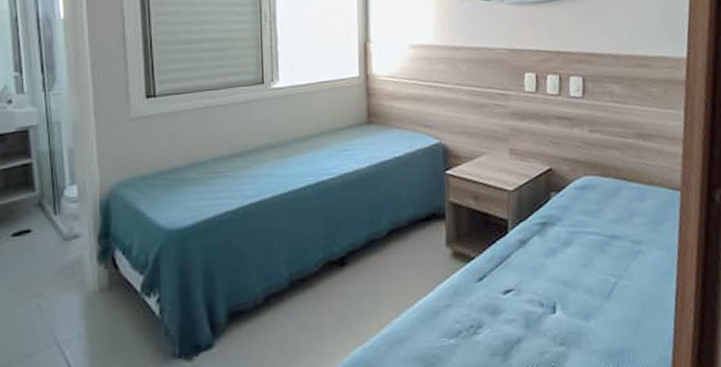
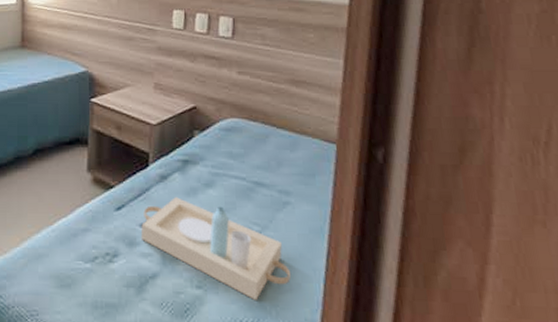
serving tray: none [503,260,645,349] -> present [140,197,291,301]

